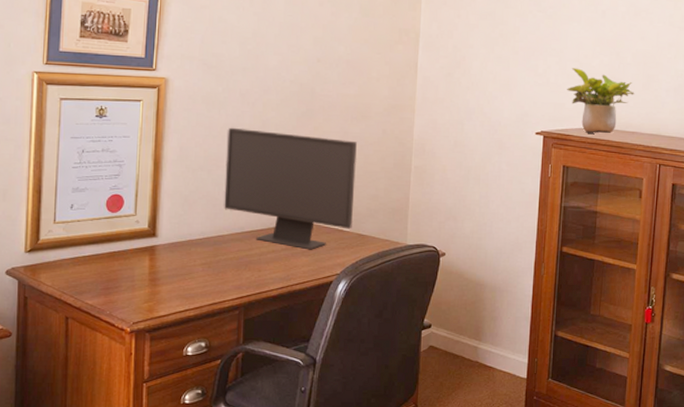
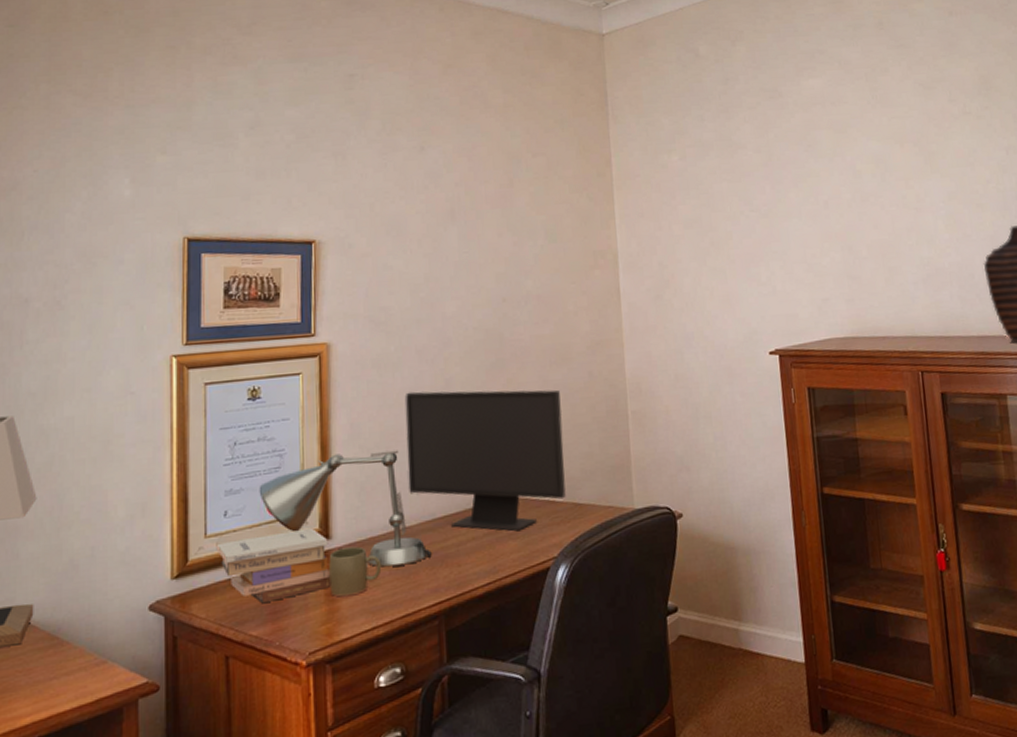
books: none [63,226,155,281] -> present [216,527,331,604]
desk lamp: none [100,170,238,265] -> present [259,450,432,568]
mug: none [152,245,197,284] -> present [328,546,382,598]
potted plant: present [567,68,635,134] -> none [798,270,878,345]

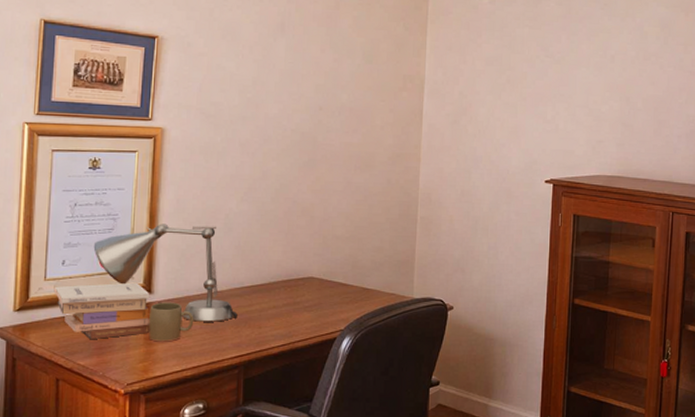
computer monitor: present [406,389,566,532] -> none [224,178,361,305]

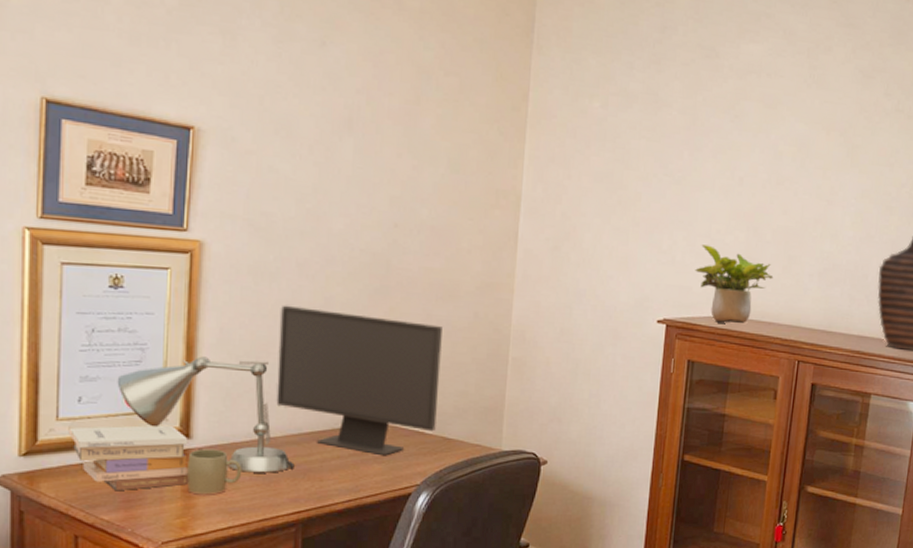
computer monitor: none [224,178,361,305] -> present [278,305,442,456]
potted plant: none [576,114,646,182] -> present [695,245,774,324]

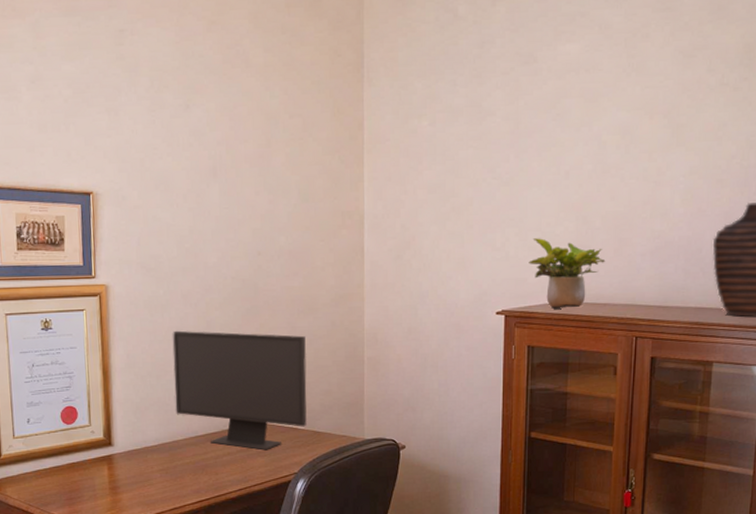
books: present [68,425,189,491] -> none [22,436,114,492]
desk lamp: present [117,356,295,473] -> none [54,378,194,471]
mug: present [186,449,242,495] -> none [111,453,154,491]

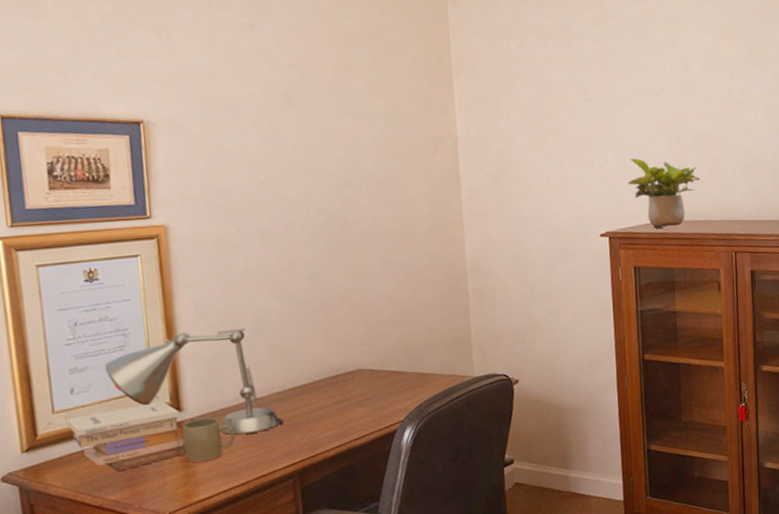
books: none [22,436,114,492] -> present [65,401,187,472]
desk lamp: none [54,378,194,471] -> present [104,328,284,435]
mug: none [111,453,154,491] -> present [182,417,235,463]
computer monitor: present [173,330,307,451] -> none [250,270,411,400]

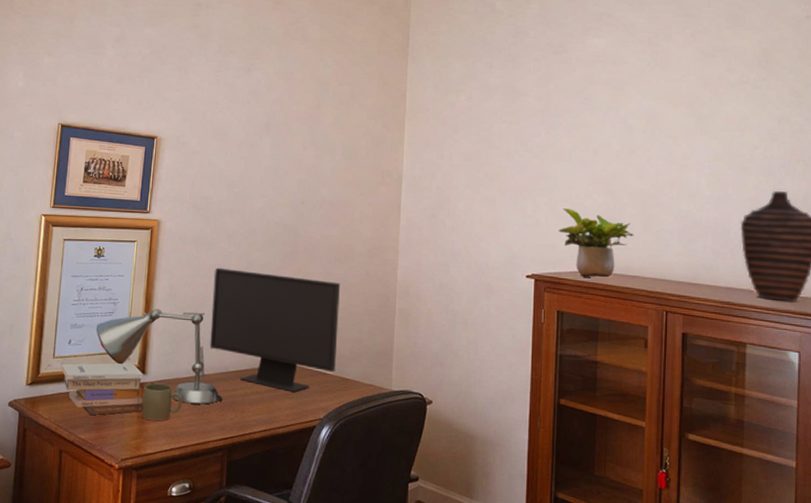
computer monitor: none [250,270,411,400] -> present [211,267,340,393]

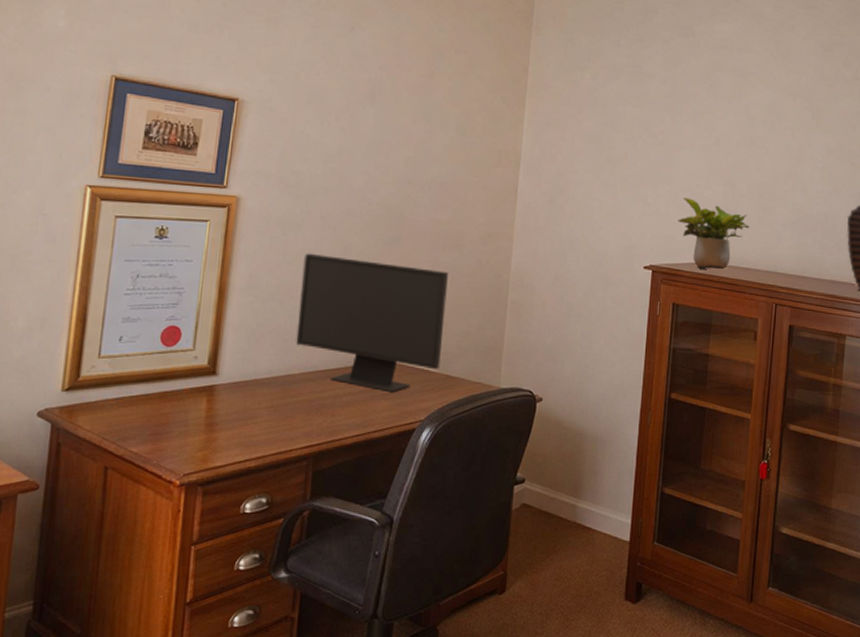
books: present [60,363,144,416] -> none [107,362,215,425]
desk lamp: present [96,308,223,405] -> none [155,299,309,408]
mug: present [141,383,183,422] -> none [210,385,262,429]

